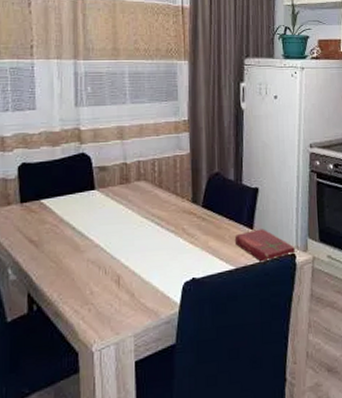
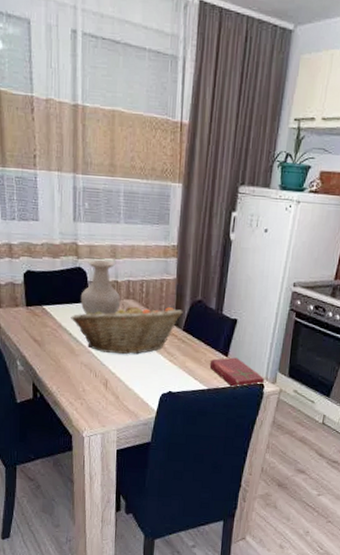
fruit basket: none [74,184,200,244] -> present [71,303,183,355]
vase: none [84,142,131,203] -> present [80,259,121,315]

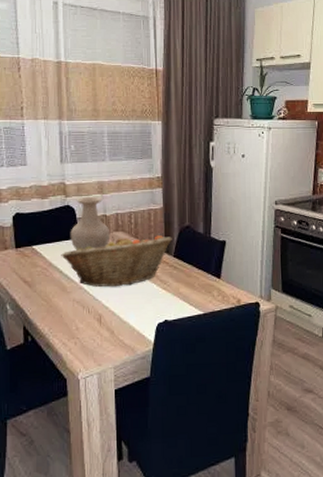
book: present [209,357,264,388] -> none [203,278,259,310]

